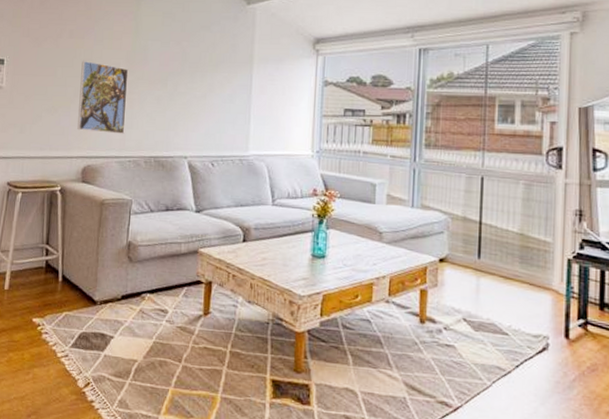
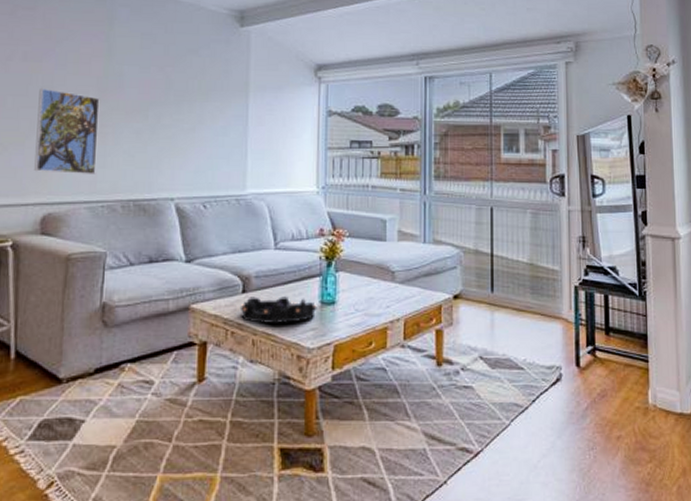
decorative bowl: none [240,246,309,272] -> present [240,296,317,325]

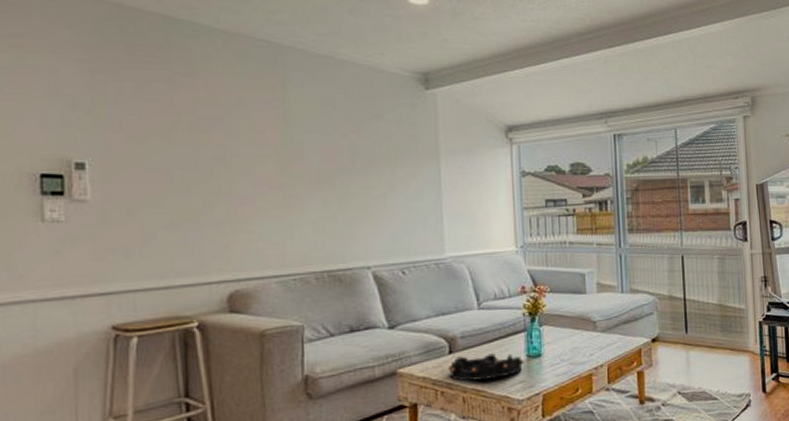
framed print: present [34,88,100,174] -> none [210,161,284,249]

